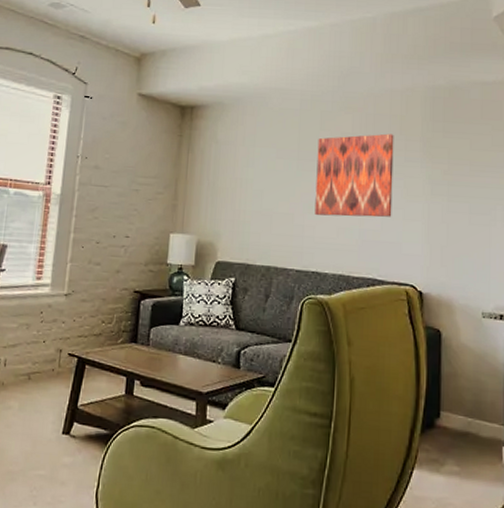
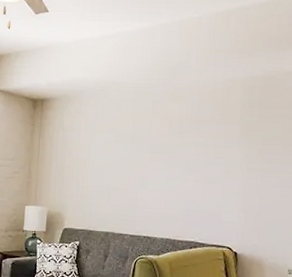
wall art: present [314,133,394,218] -> none [146,119,216,191]

